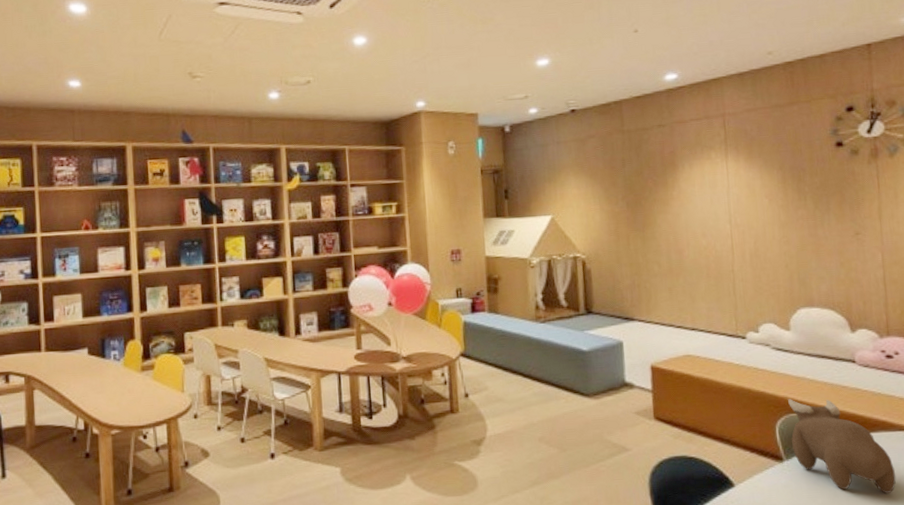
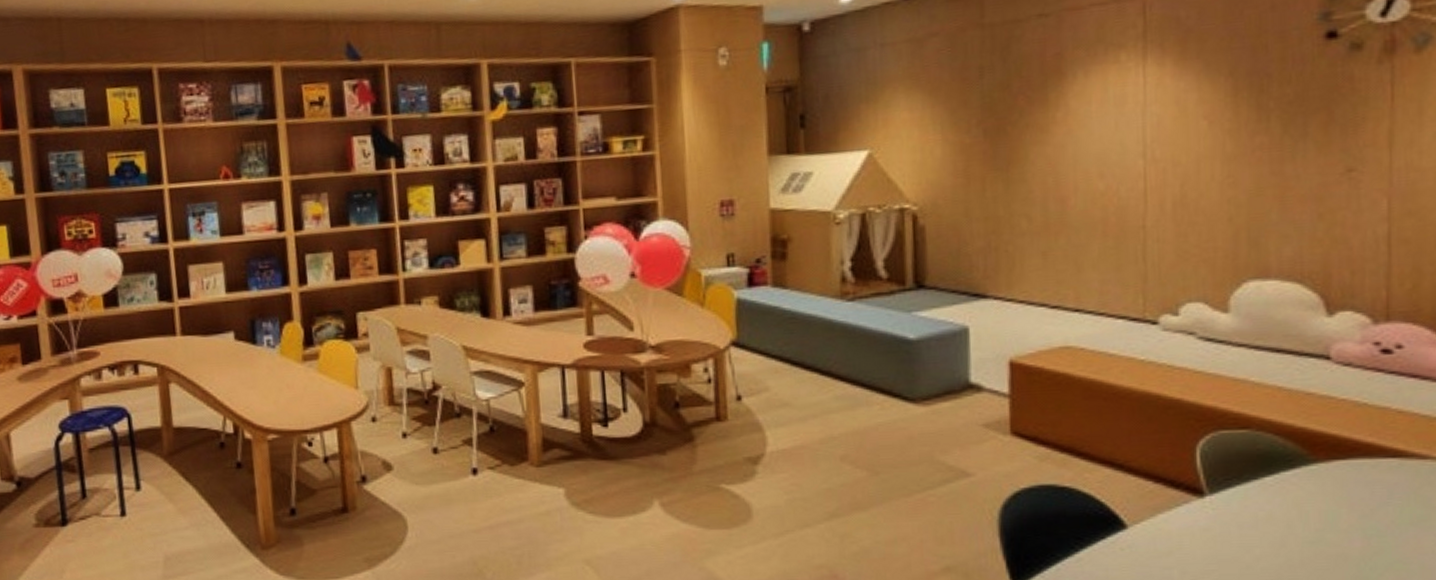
plush toy: present [788,399,896,494] -> none [1218,409,1380,544]

